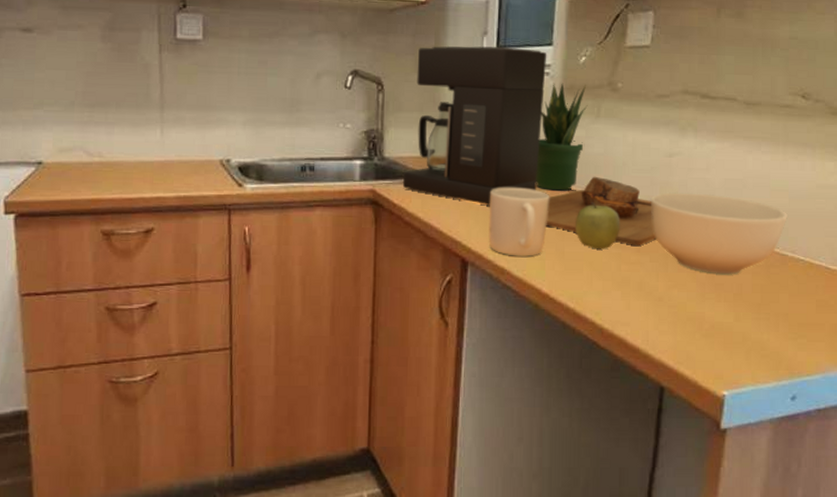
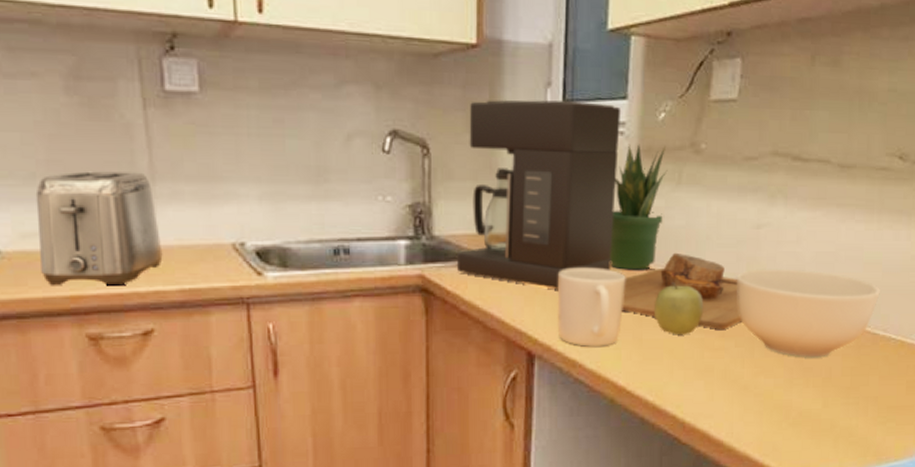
toaster: none [71,101,165,192] -> present [35,171,163,286]

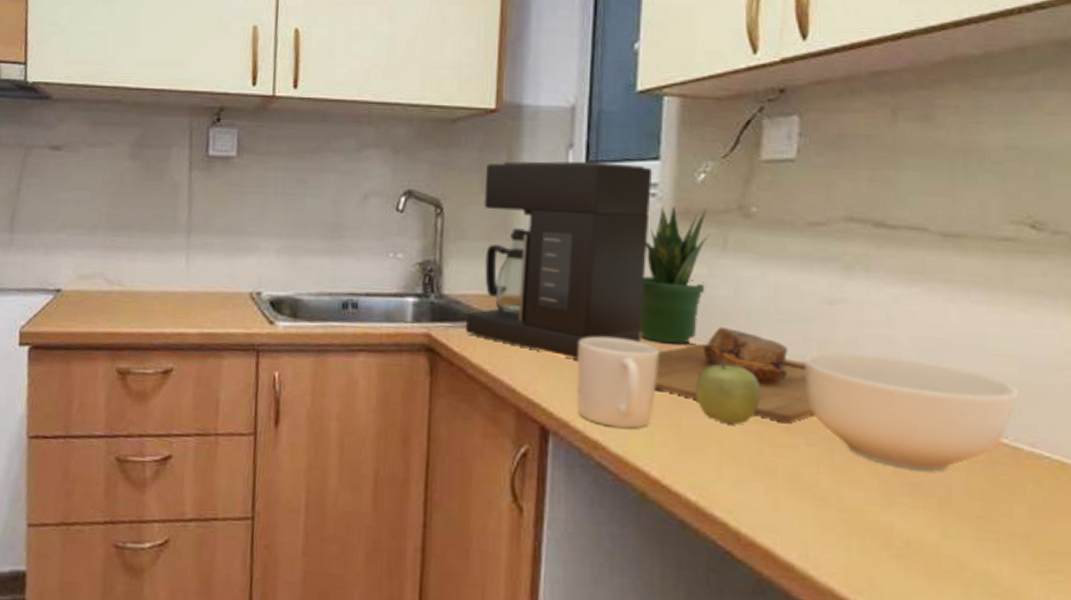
toaster: present [35,171,163,286] -> none [89,223,189,326]

